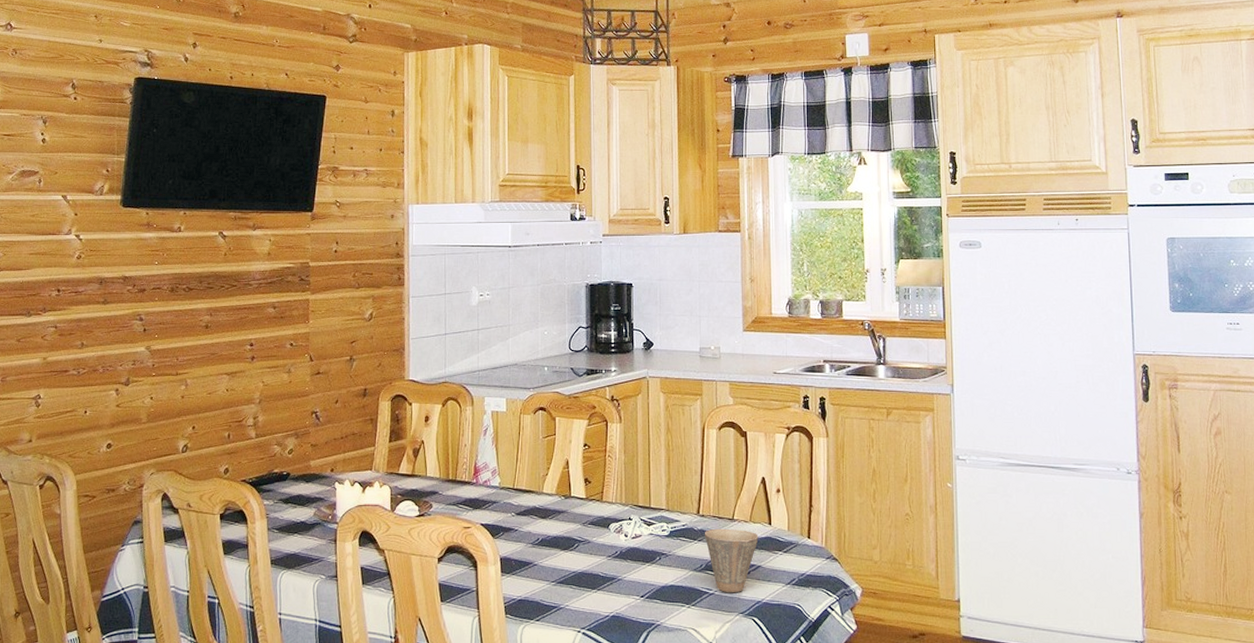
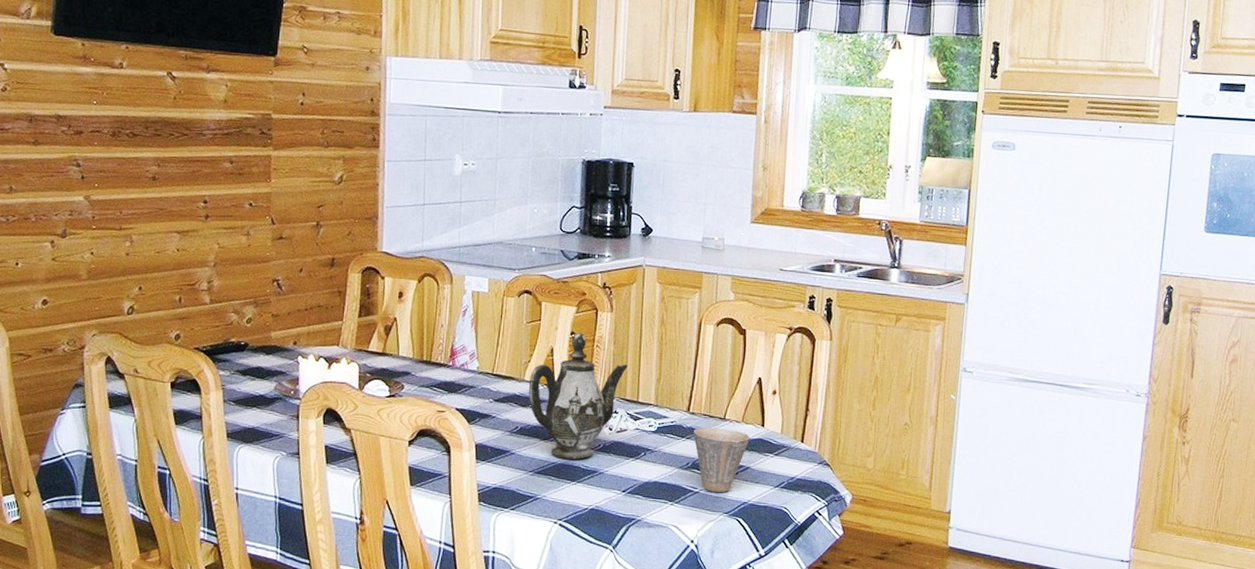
teapot: none [547,444,639,567] -> present [528,333,628,460]

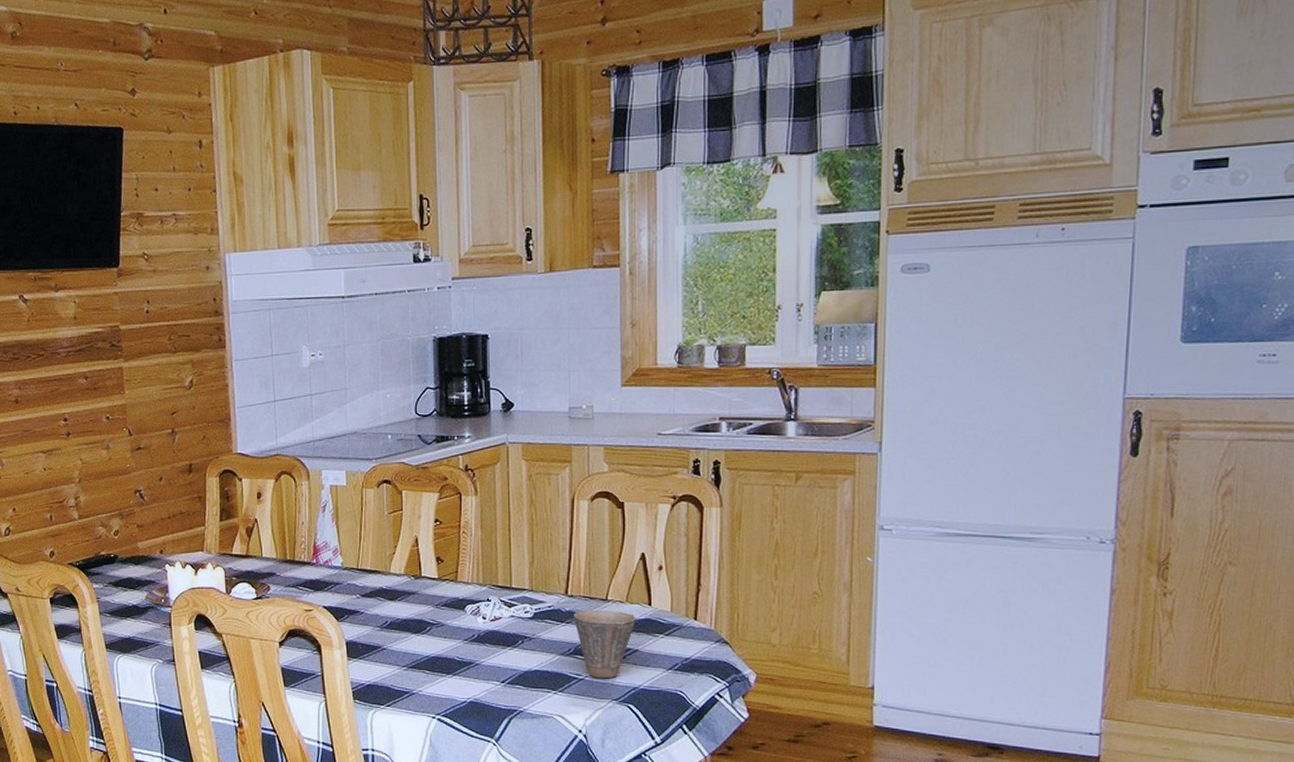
teapot: present [528,333,628,460] -> none [395,520,498,651]

